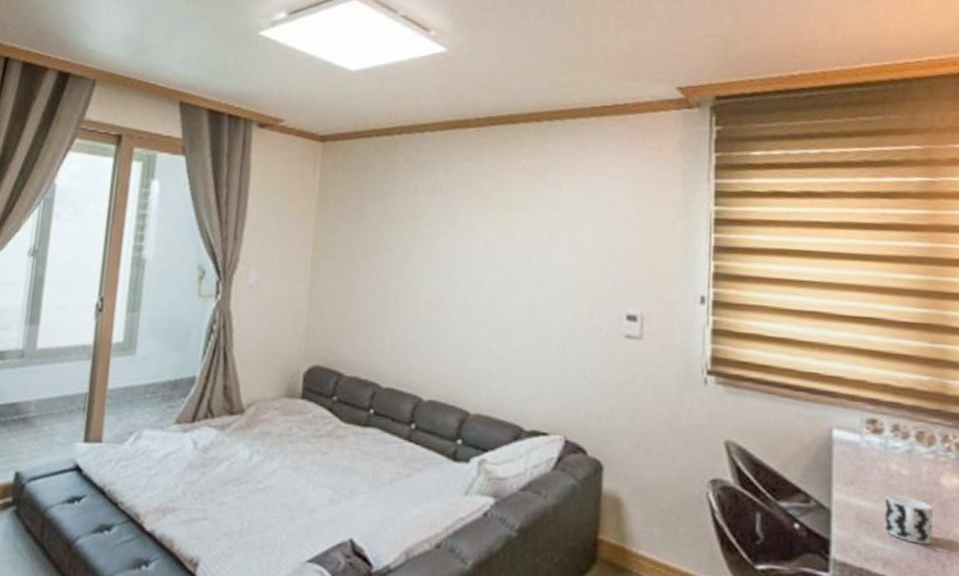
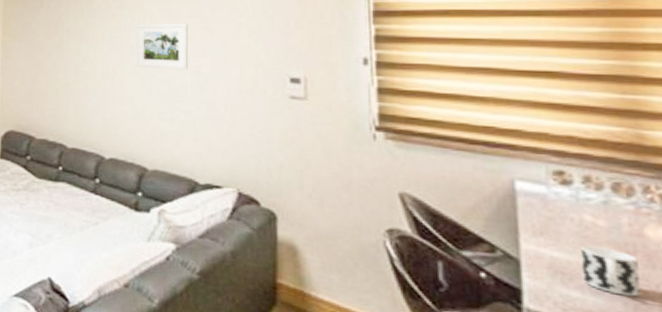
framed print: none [464,246,525,302] -> present [136,23,189,70]

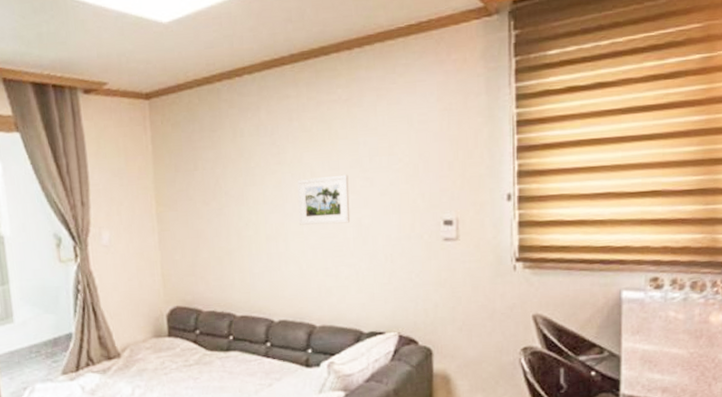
cup: present [580,245,641,297] -> none [663,336,702,372]

